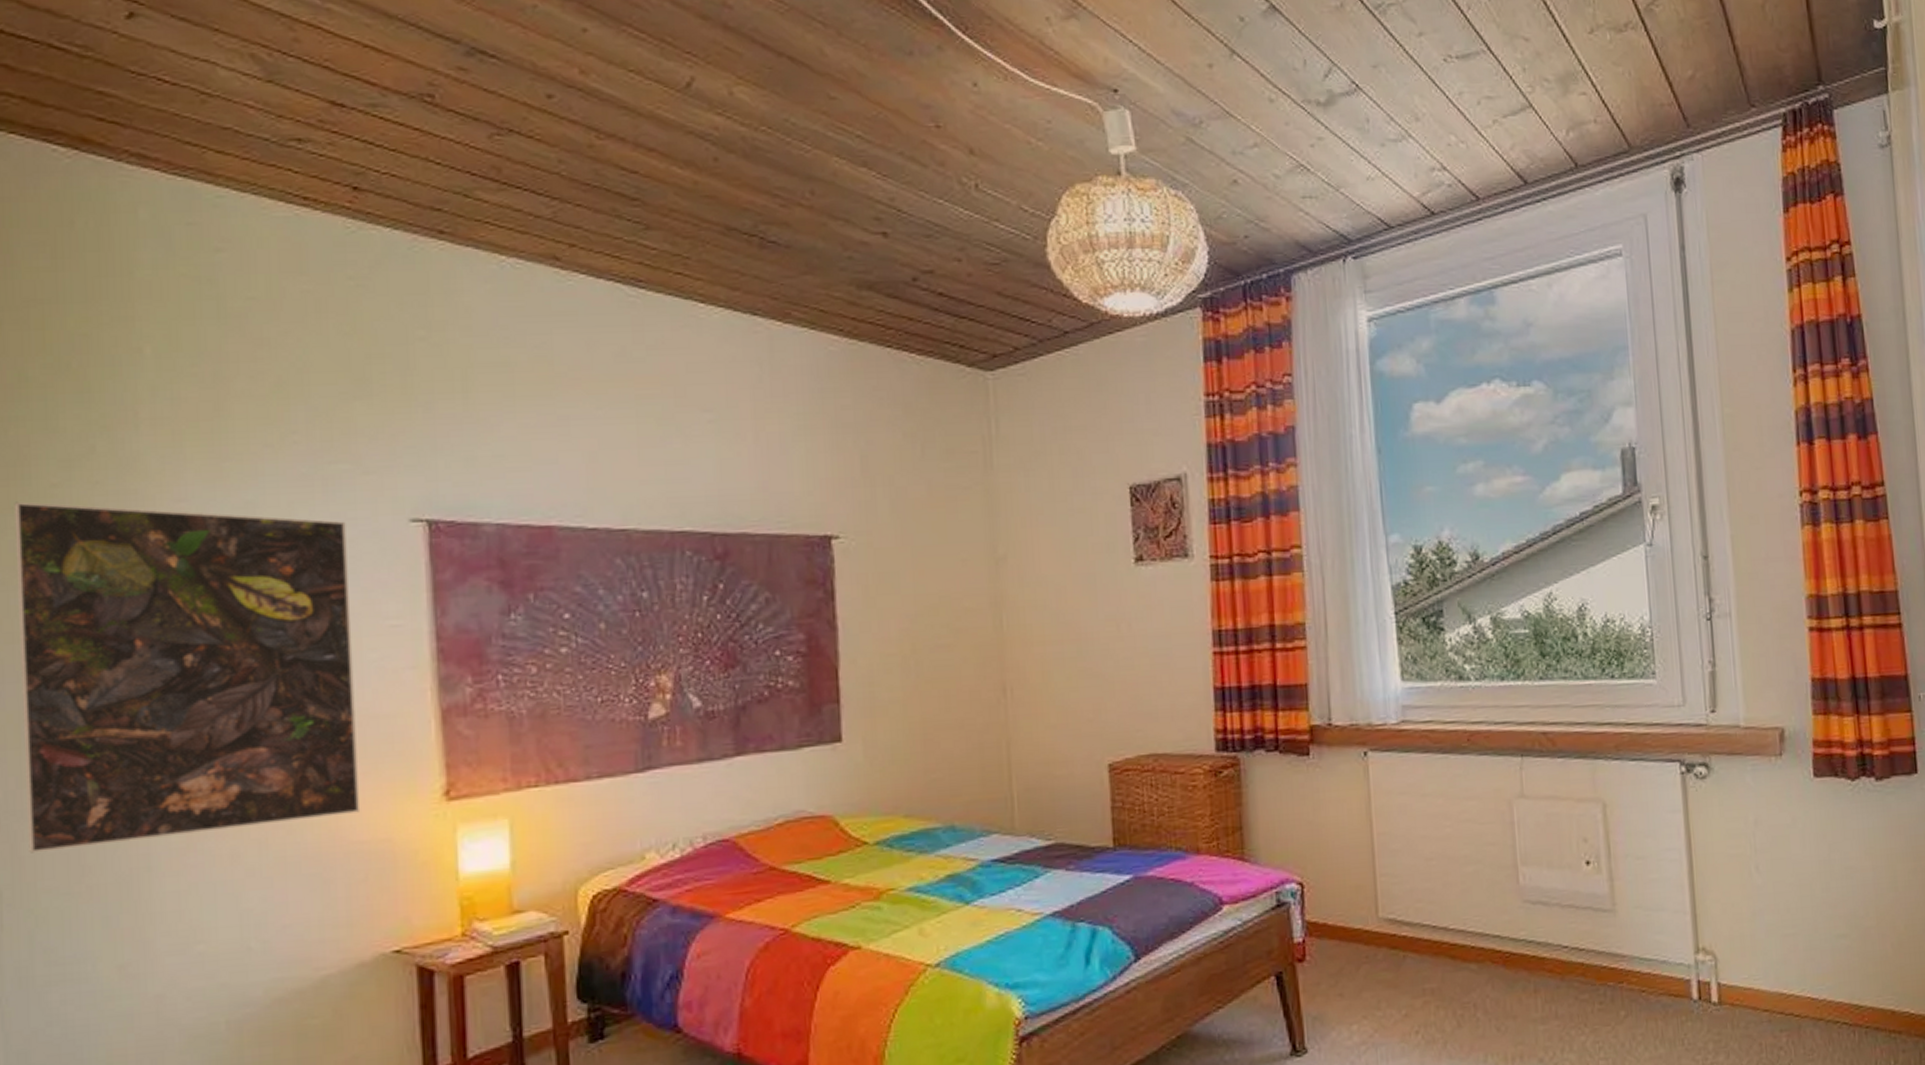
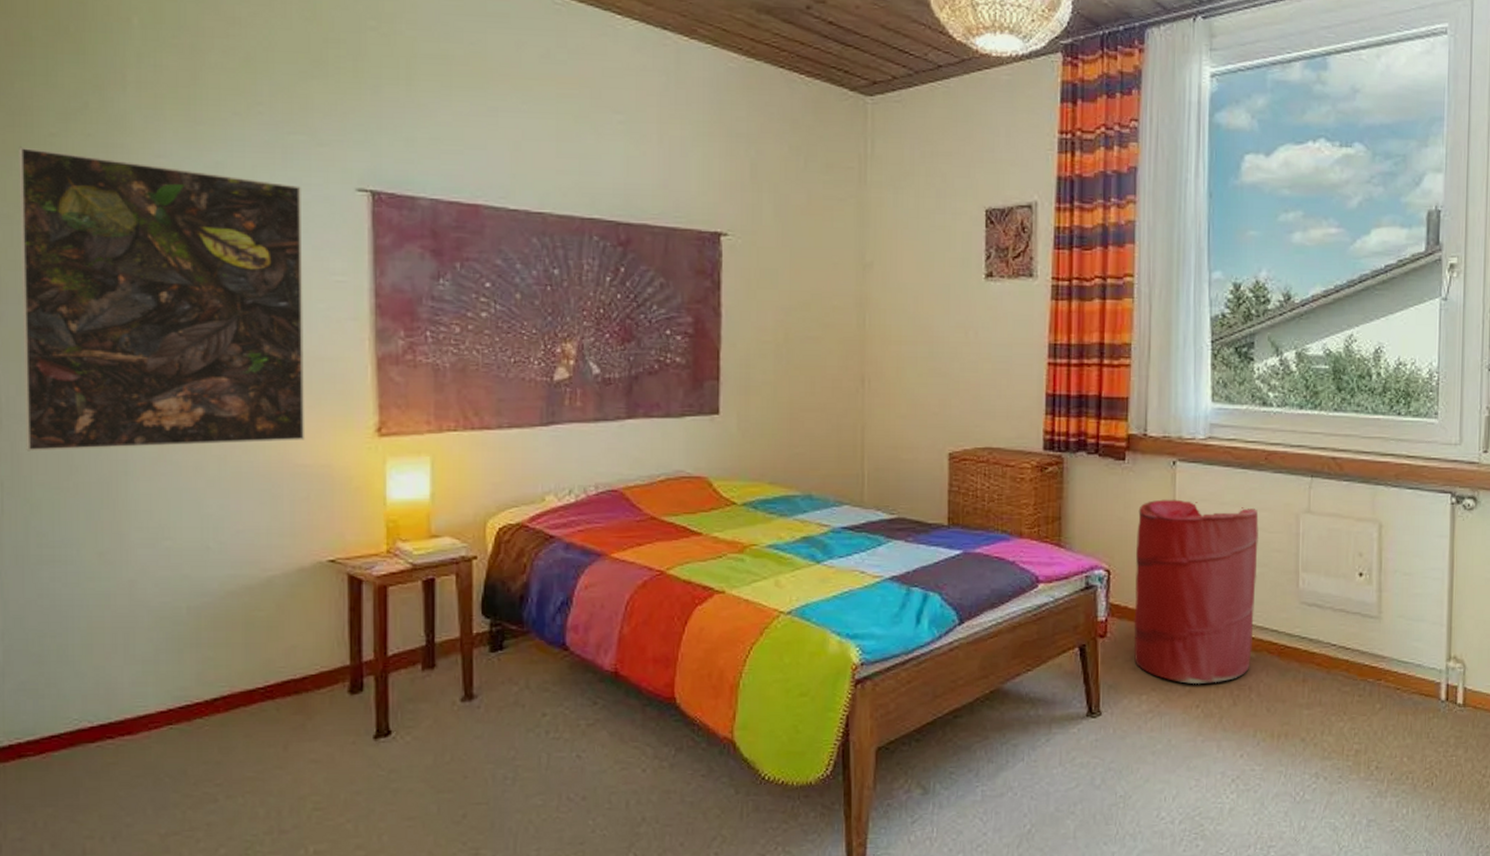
laundry hamper: none [1329,795,1474,1007] -> present [1133,499,1259,685]

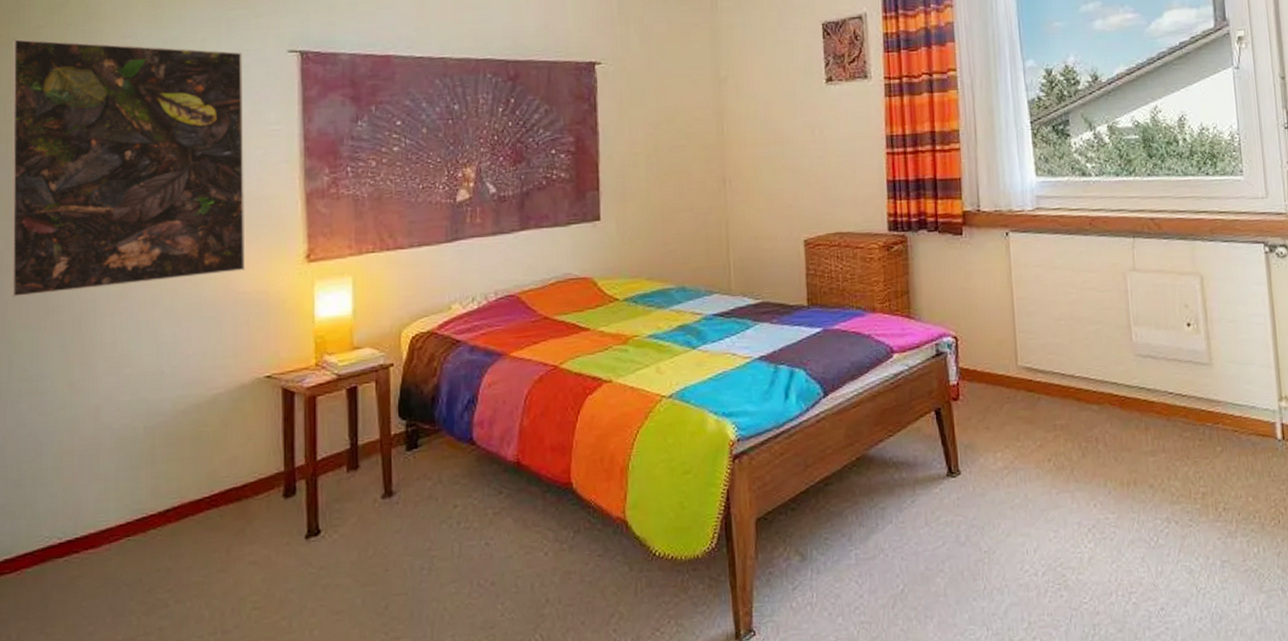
laundry hamper: present [1133,499,1259,685] -> none [978,267,1095,440]

